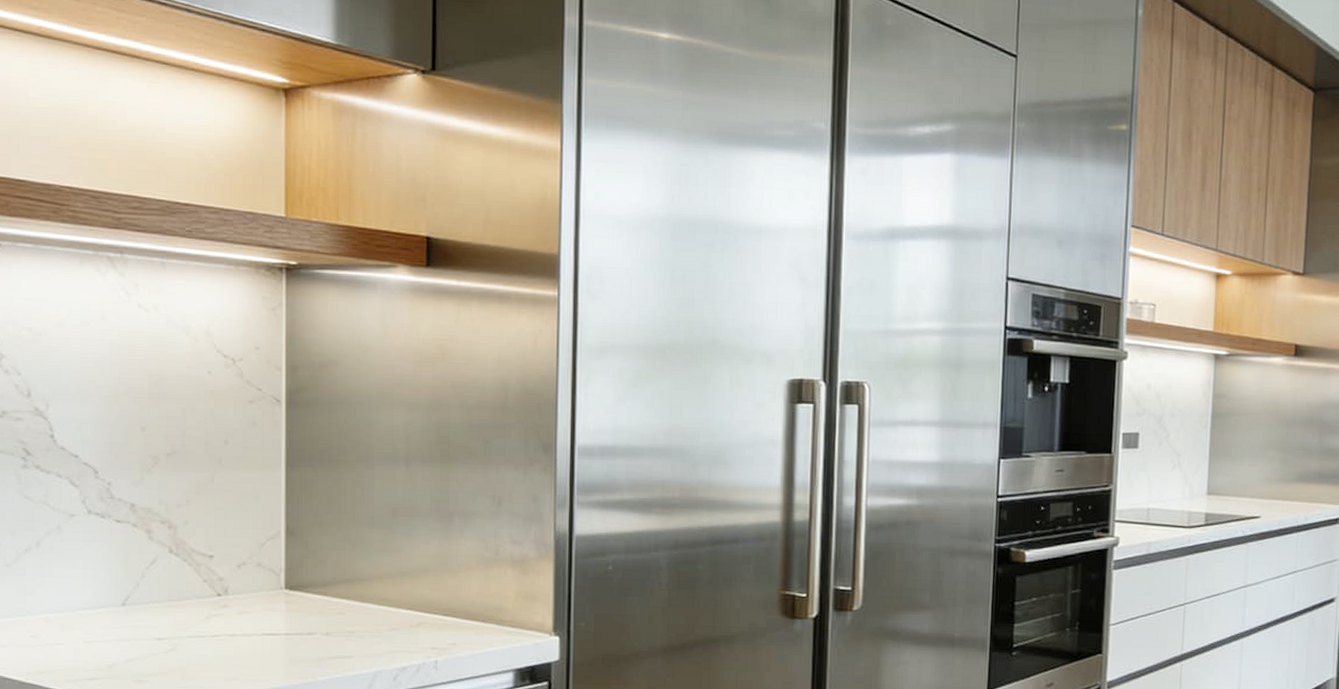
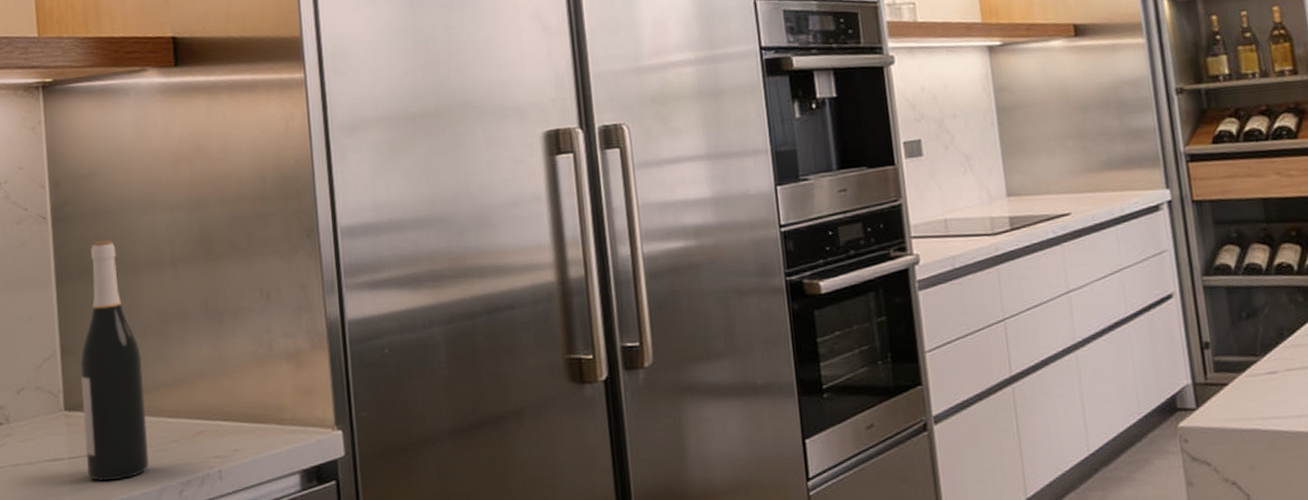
wine bottle: none [303,429,367,660] -> present [80,239,149,481]

